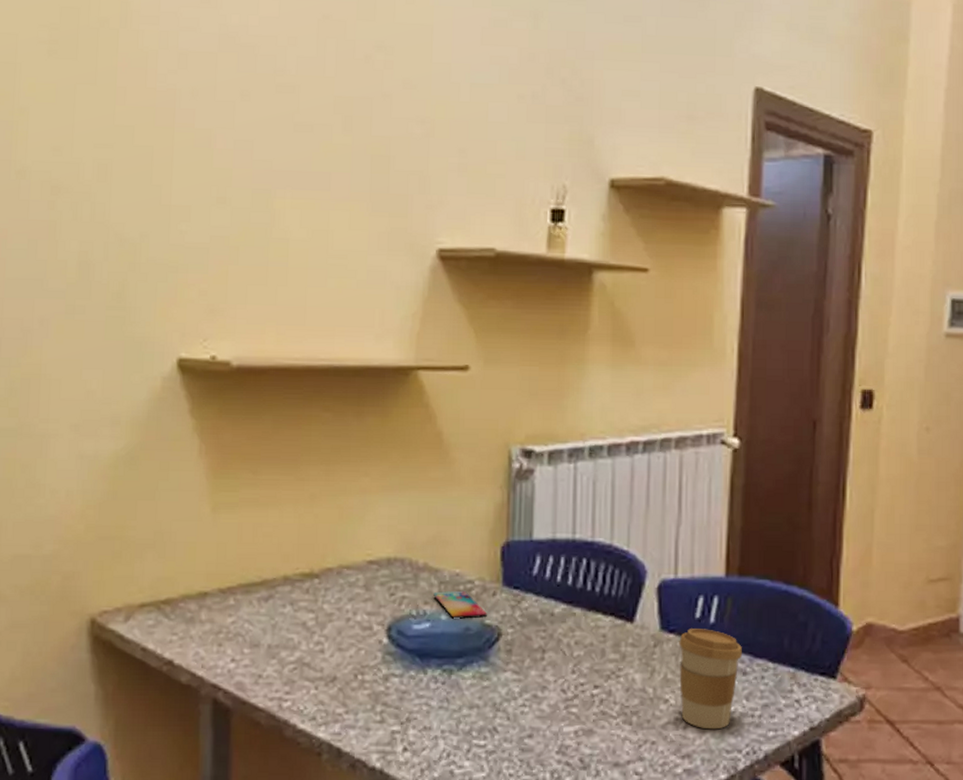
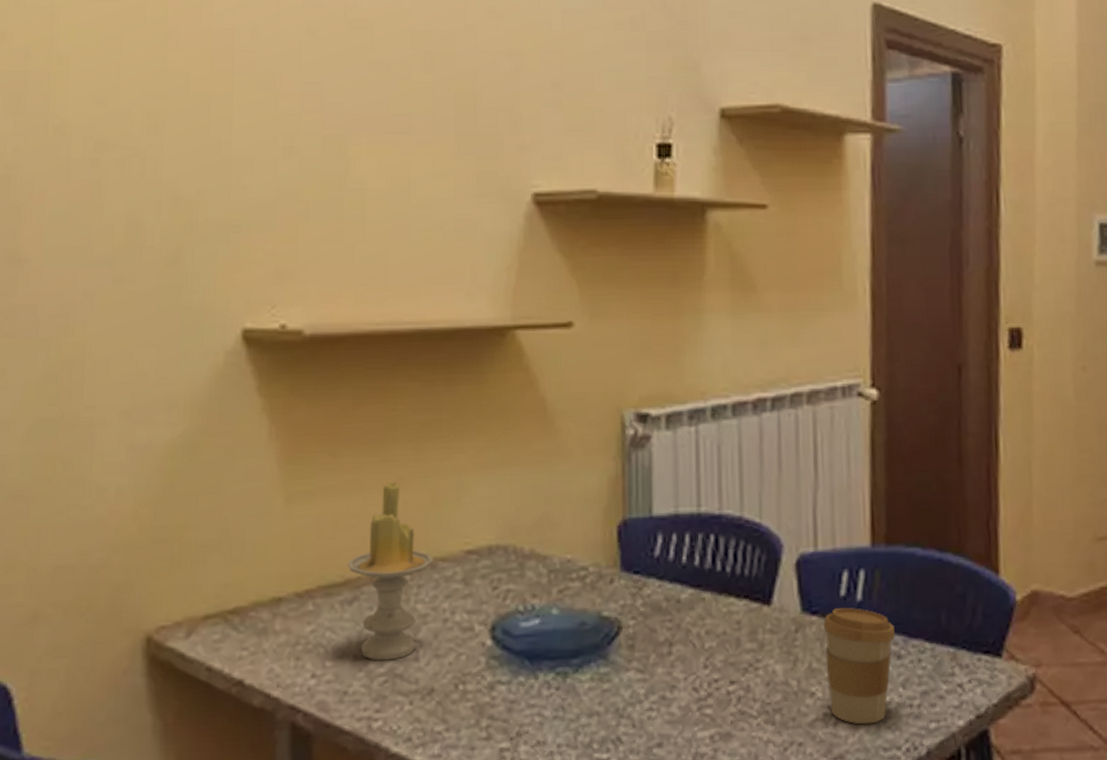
candle: none [265,497,340,651] -> present [348,481,434,661]
smartphone: present [433,590,488,619] -> none [542,579,606,613]

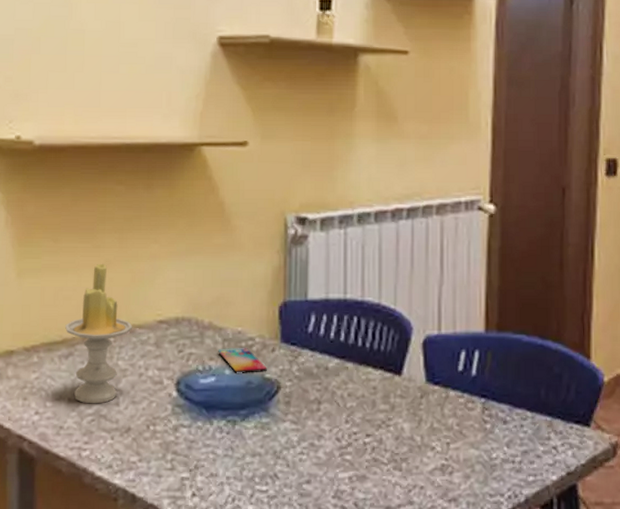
smartphone: none [542,579,606,613] -> present [218,347,268,373]
coffee cup: present [823,608,895,725] -> none [444,381,502,475]

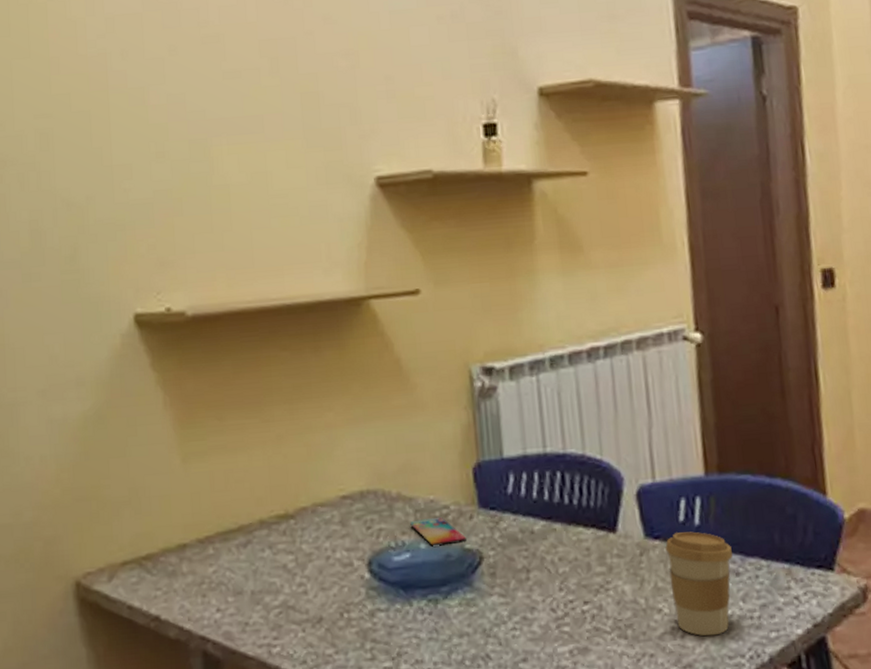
candle: present [65,263,133,404] -> none [240,438,314,595]
coffee cup: none [444,381,502,475] -> present [665,531,733,636]

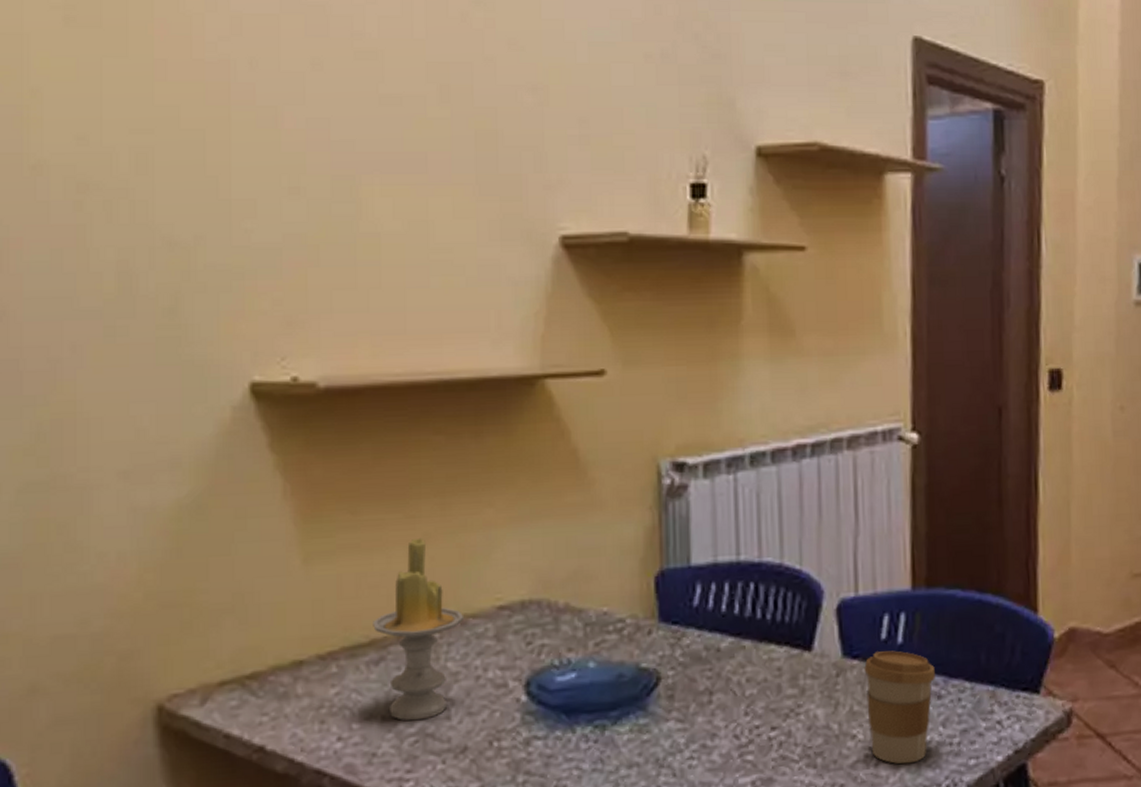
candle: none [240,438,314,595] -> present [373,537,465,721]
smartphone: present [410,516,468,547] -> none [578,631,644,665]

